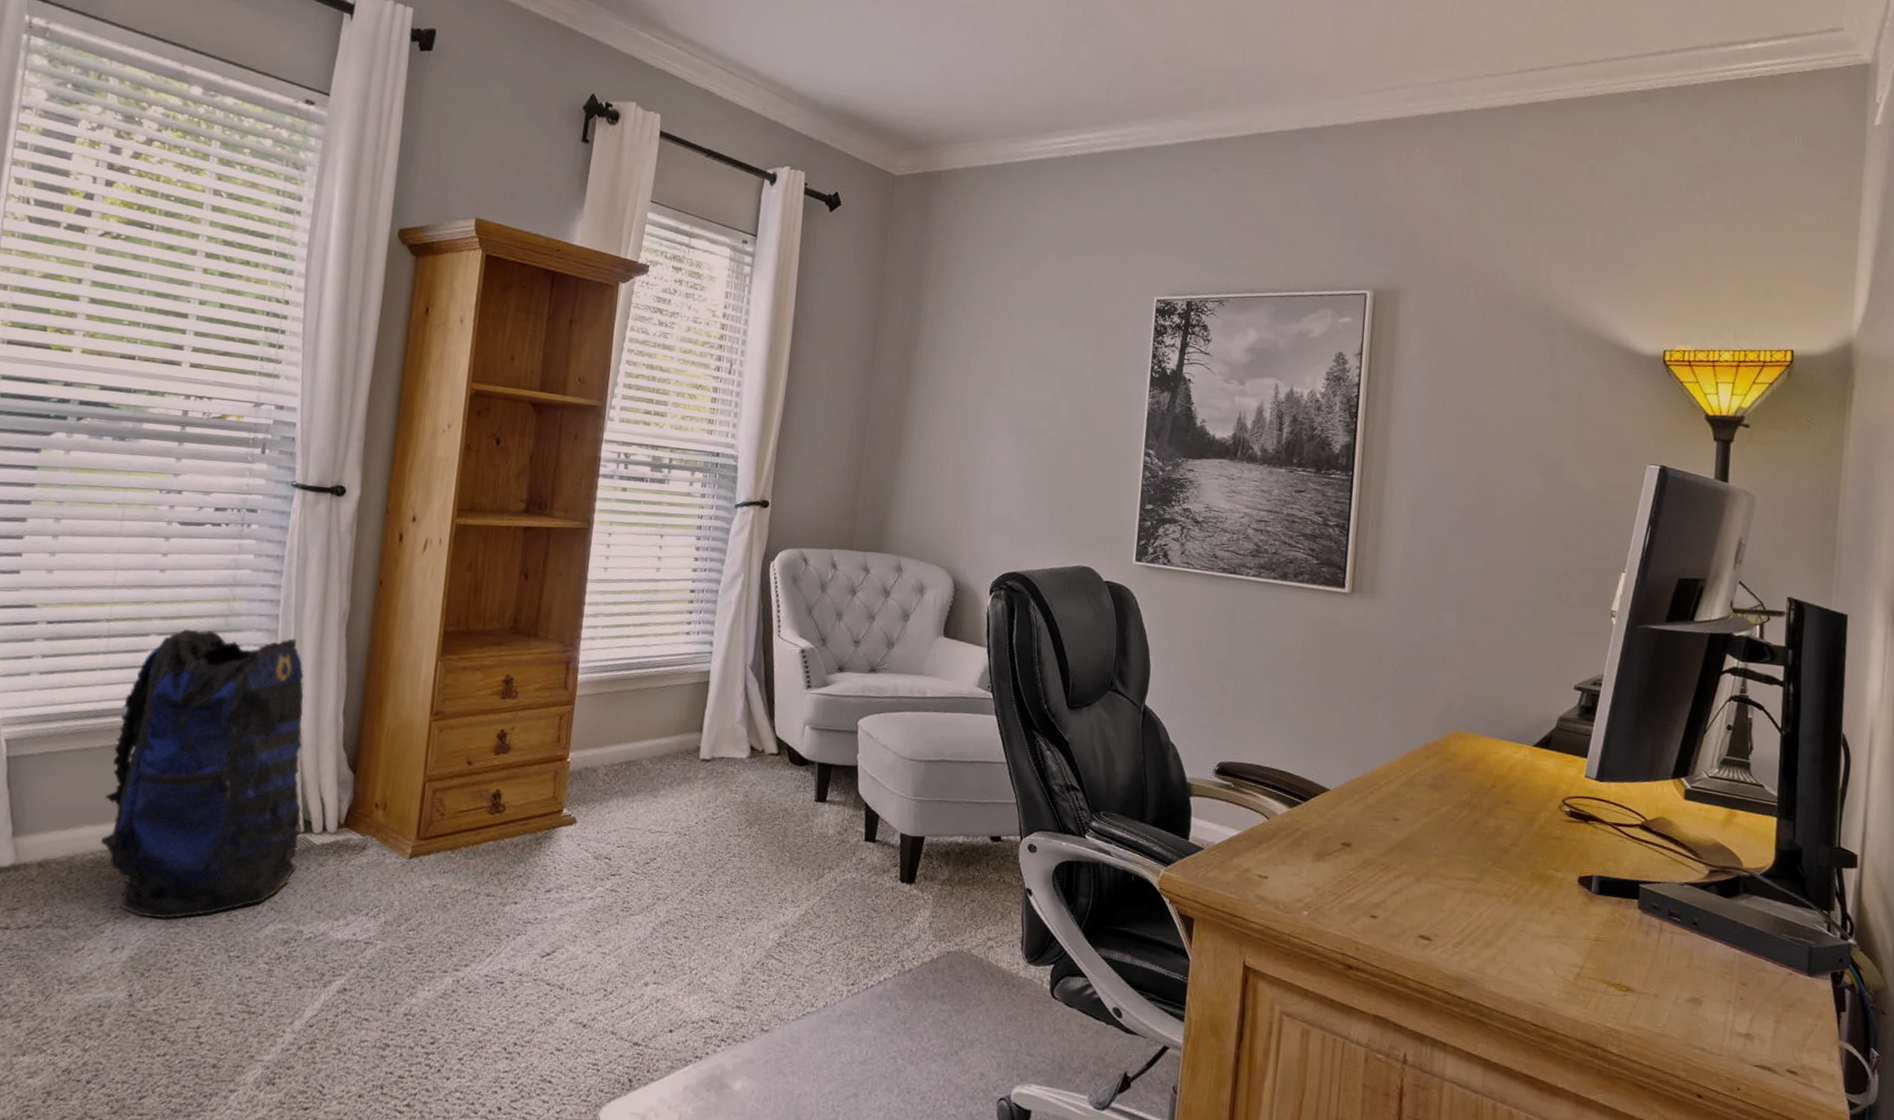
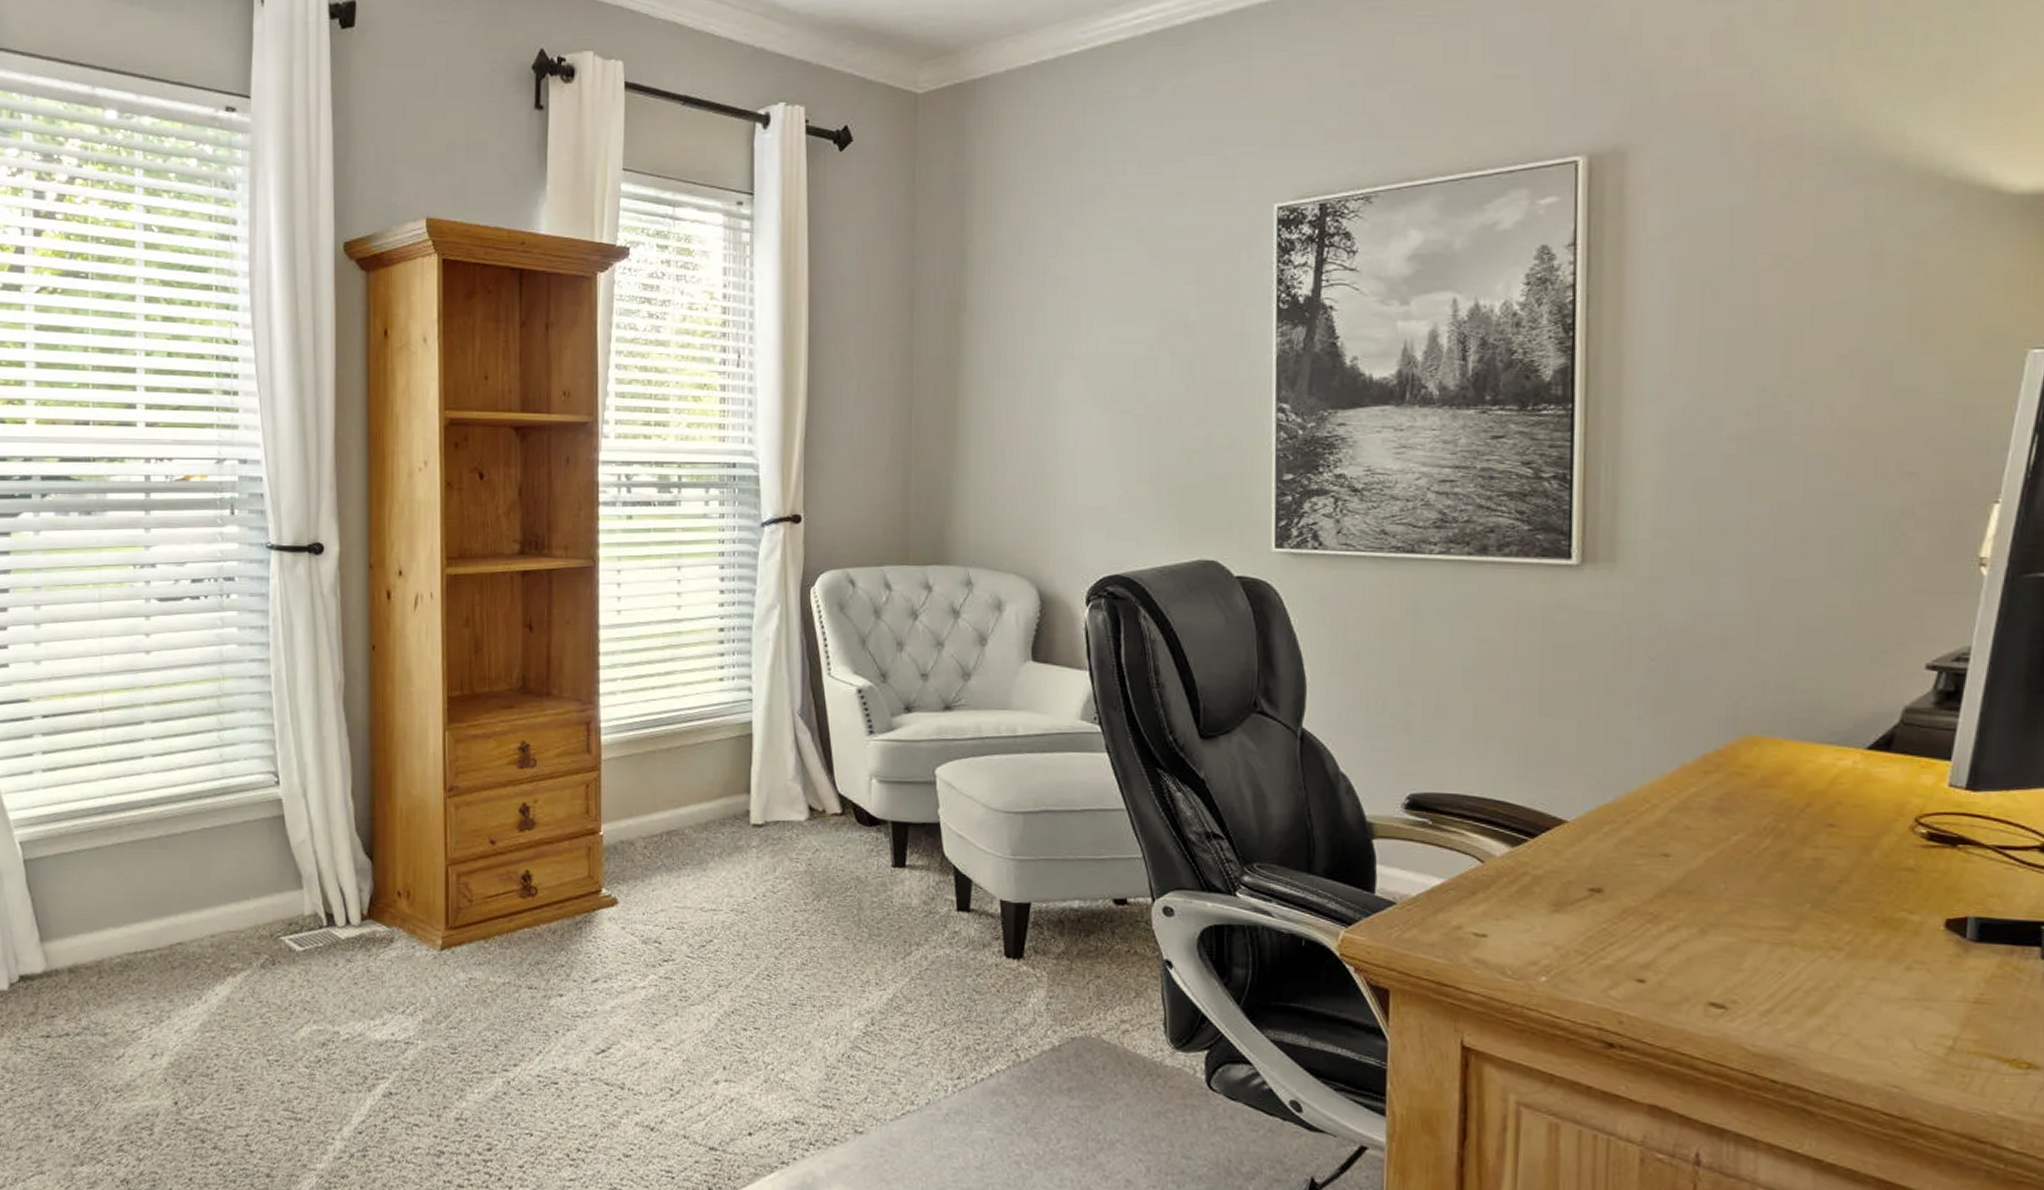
backpack: present [101,629,305,919] -> none [123,713,325,1023]

